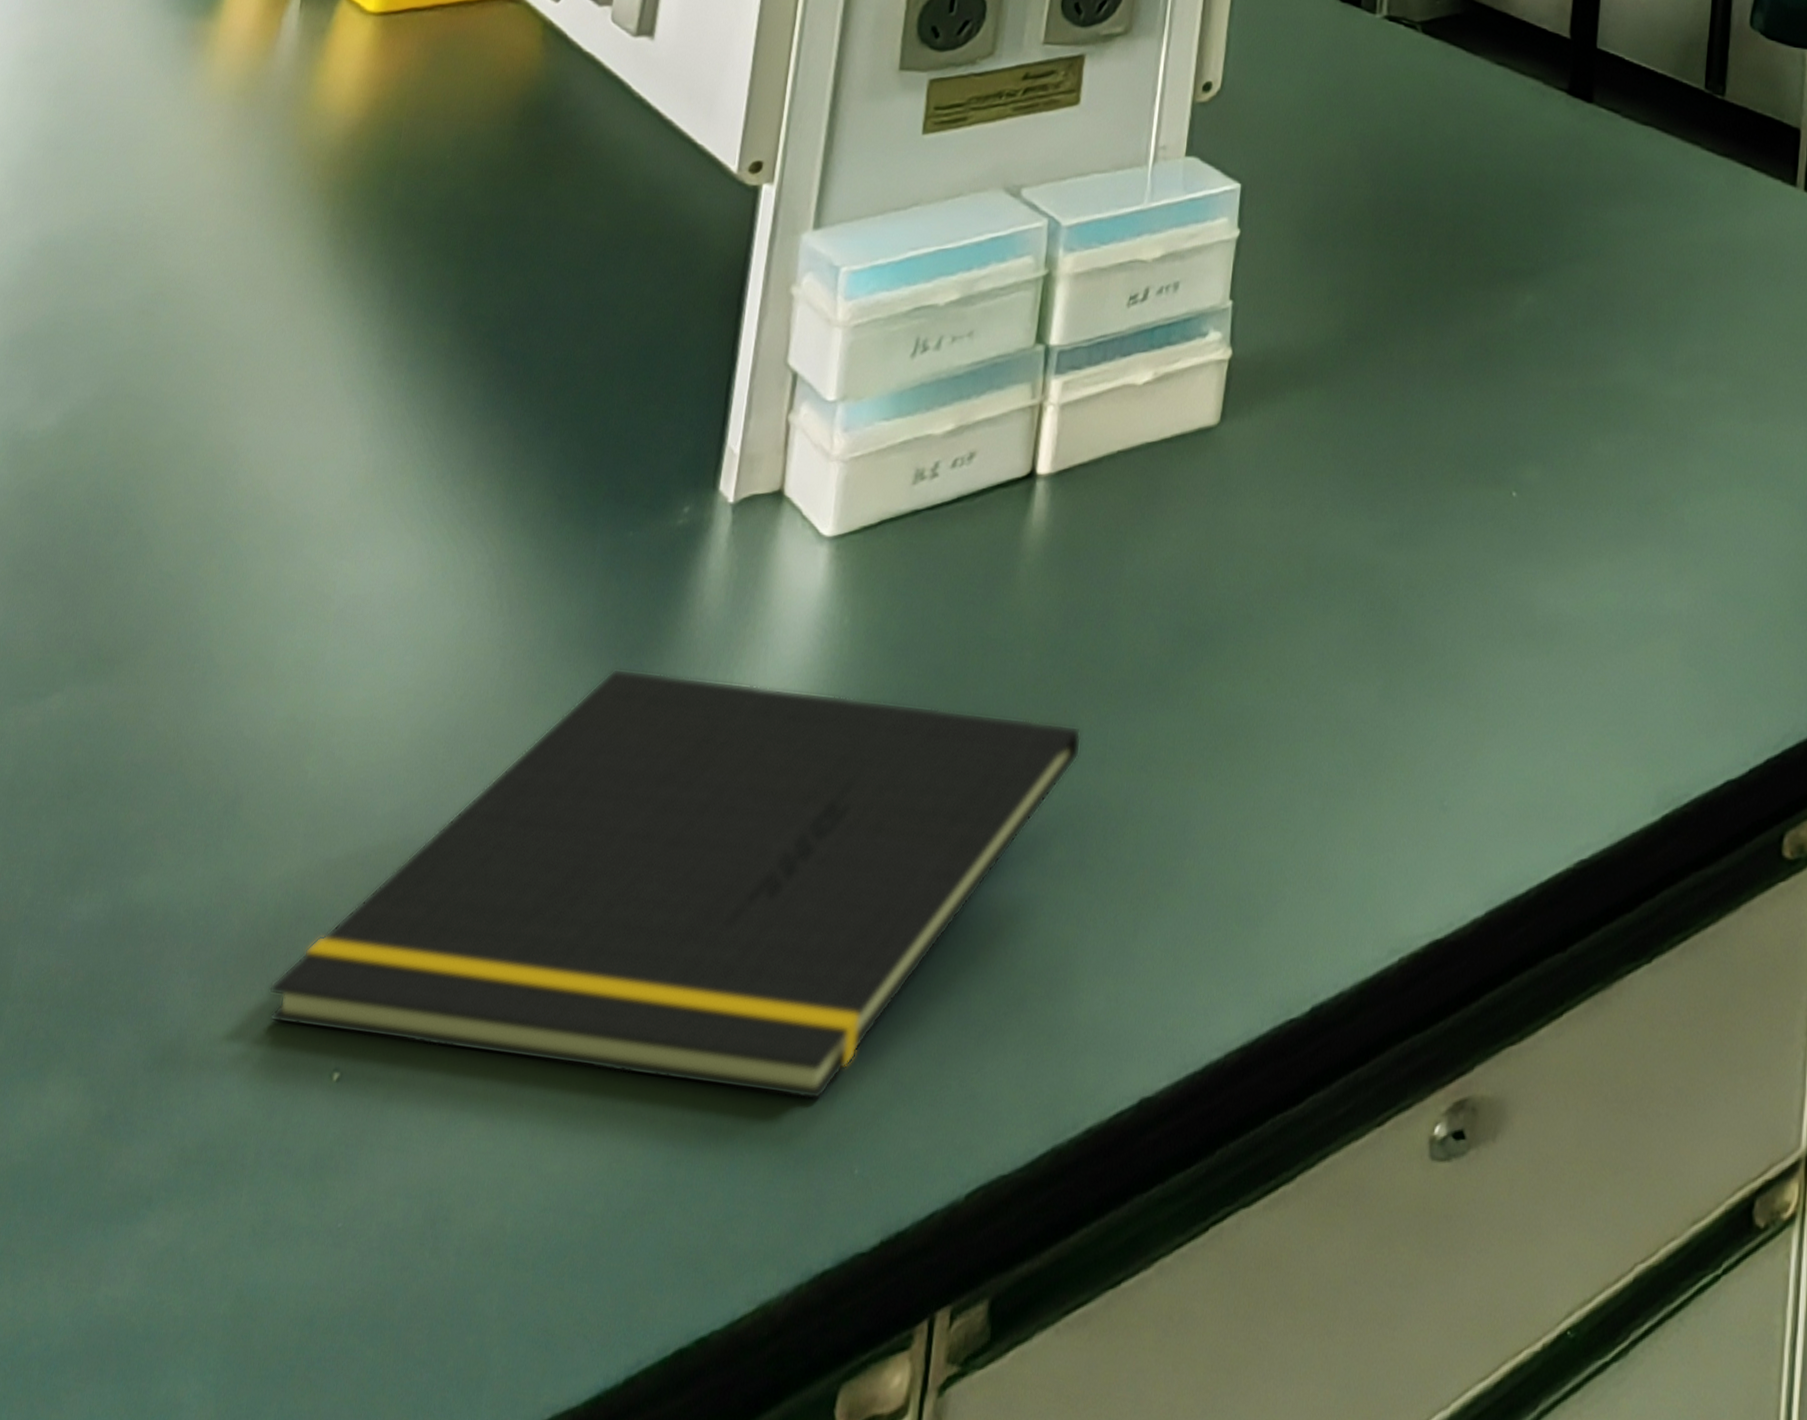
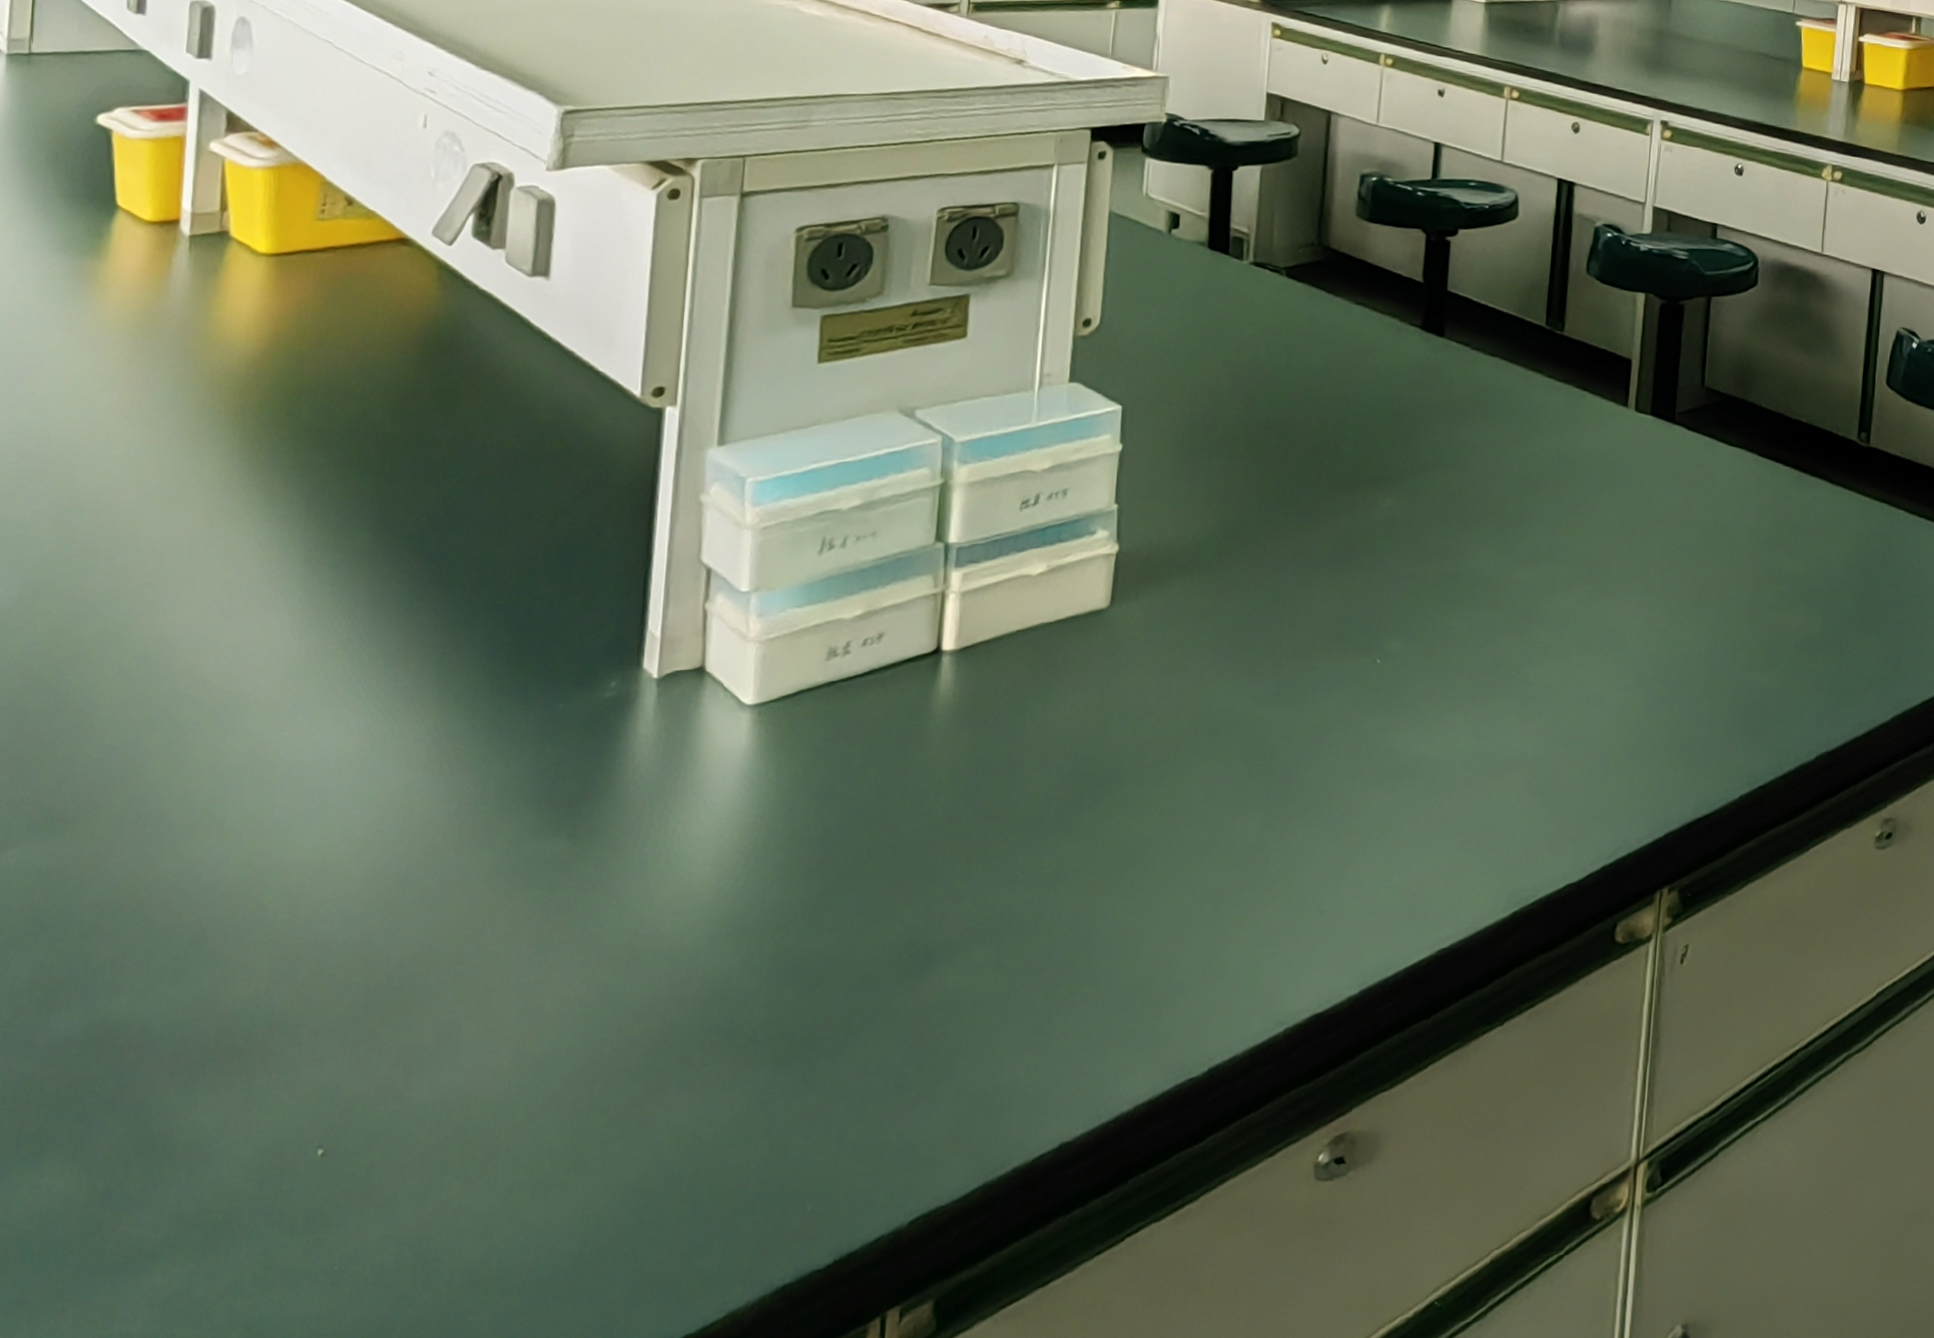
notepad: present [268,668,1082,1101] -> none [248,817,995,1156]

